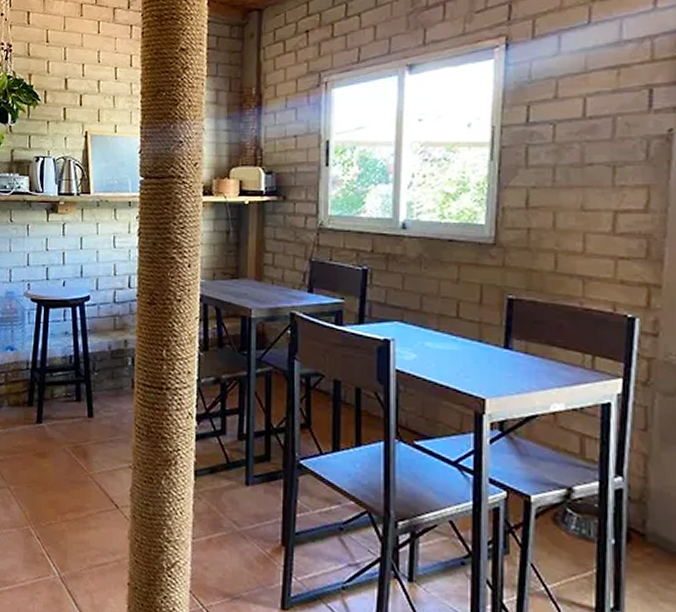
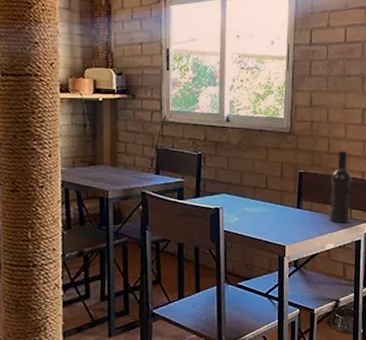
wine bottle: none [557,270,595,375] -> present [329,150,352,223]

